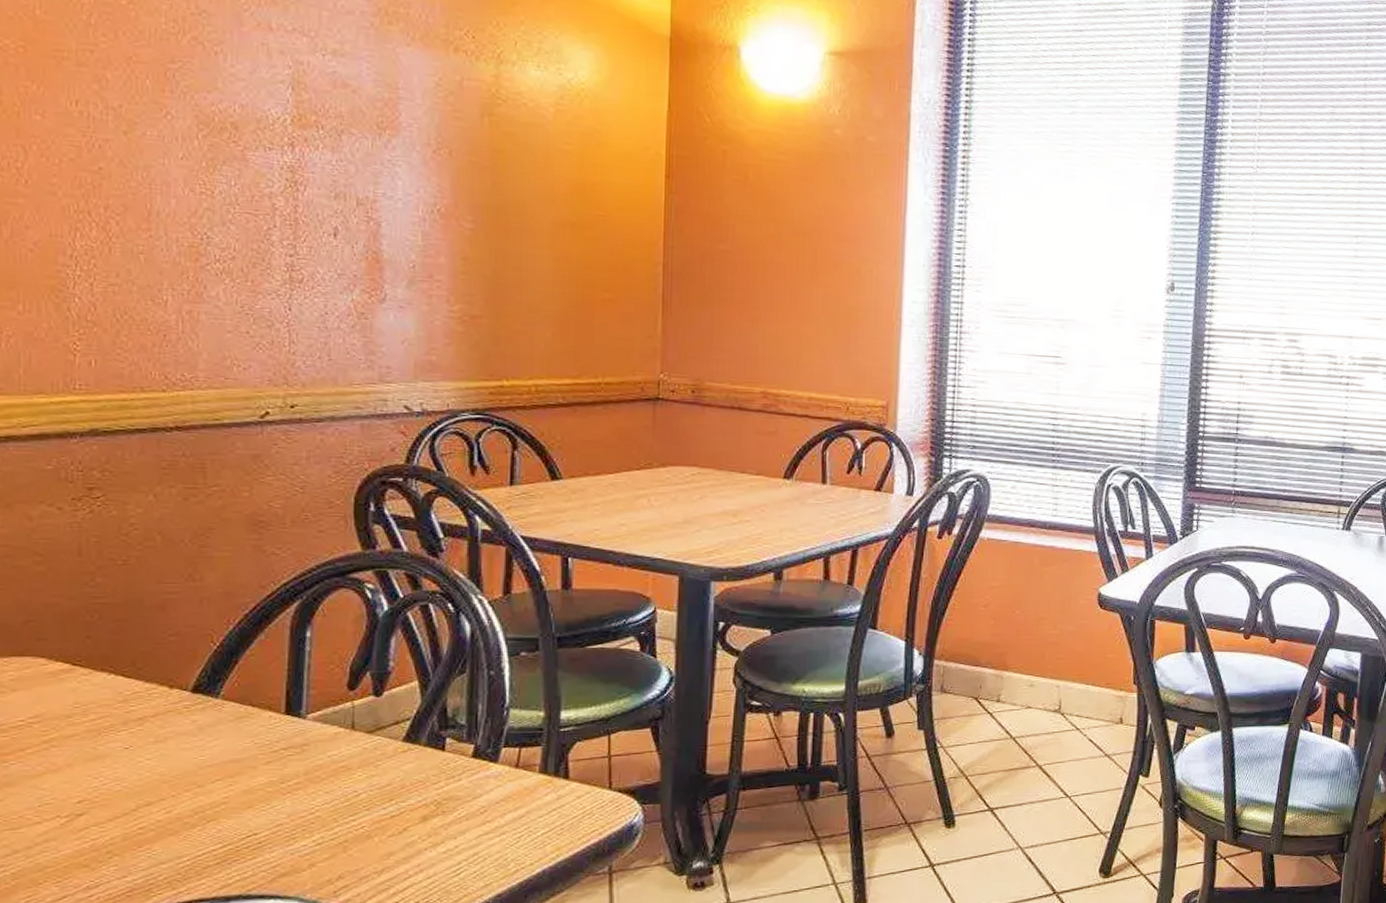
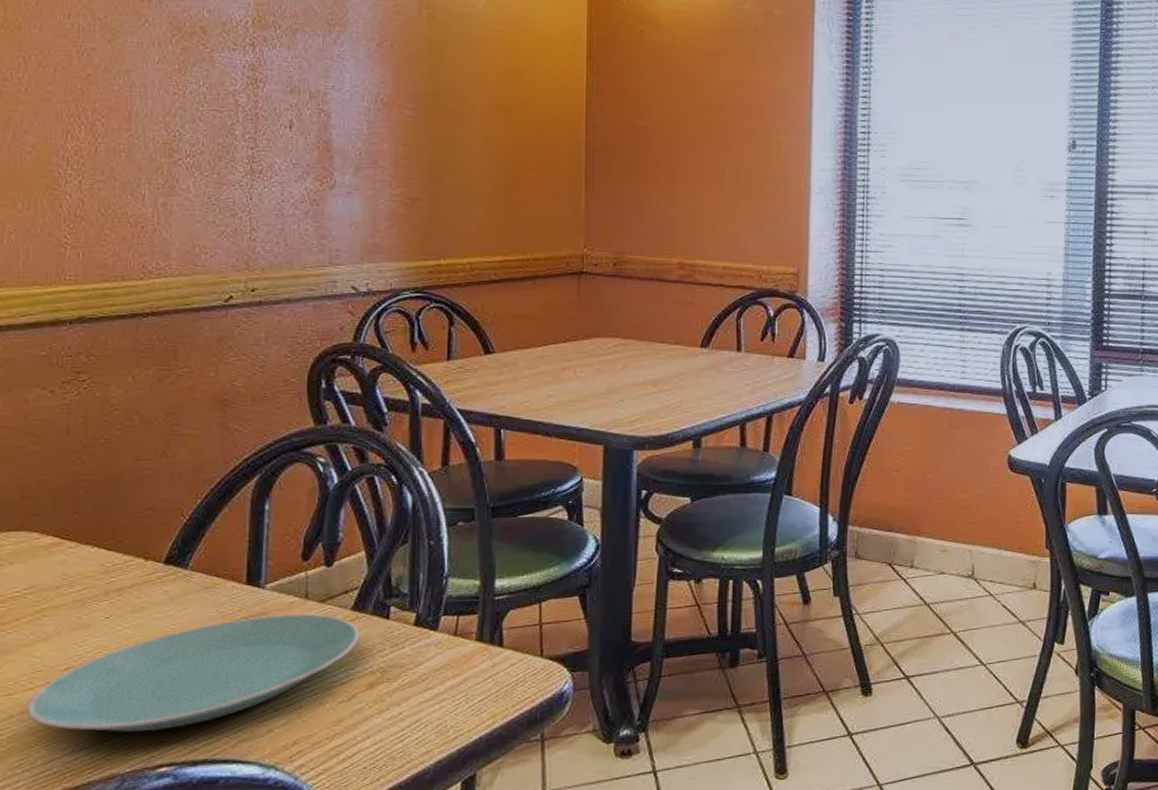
plate: none [32,745,412,868] -> present [26,614,360,732]

